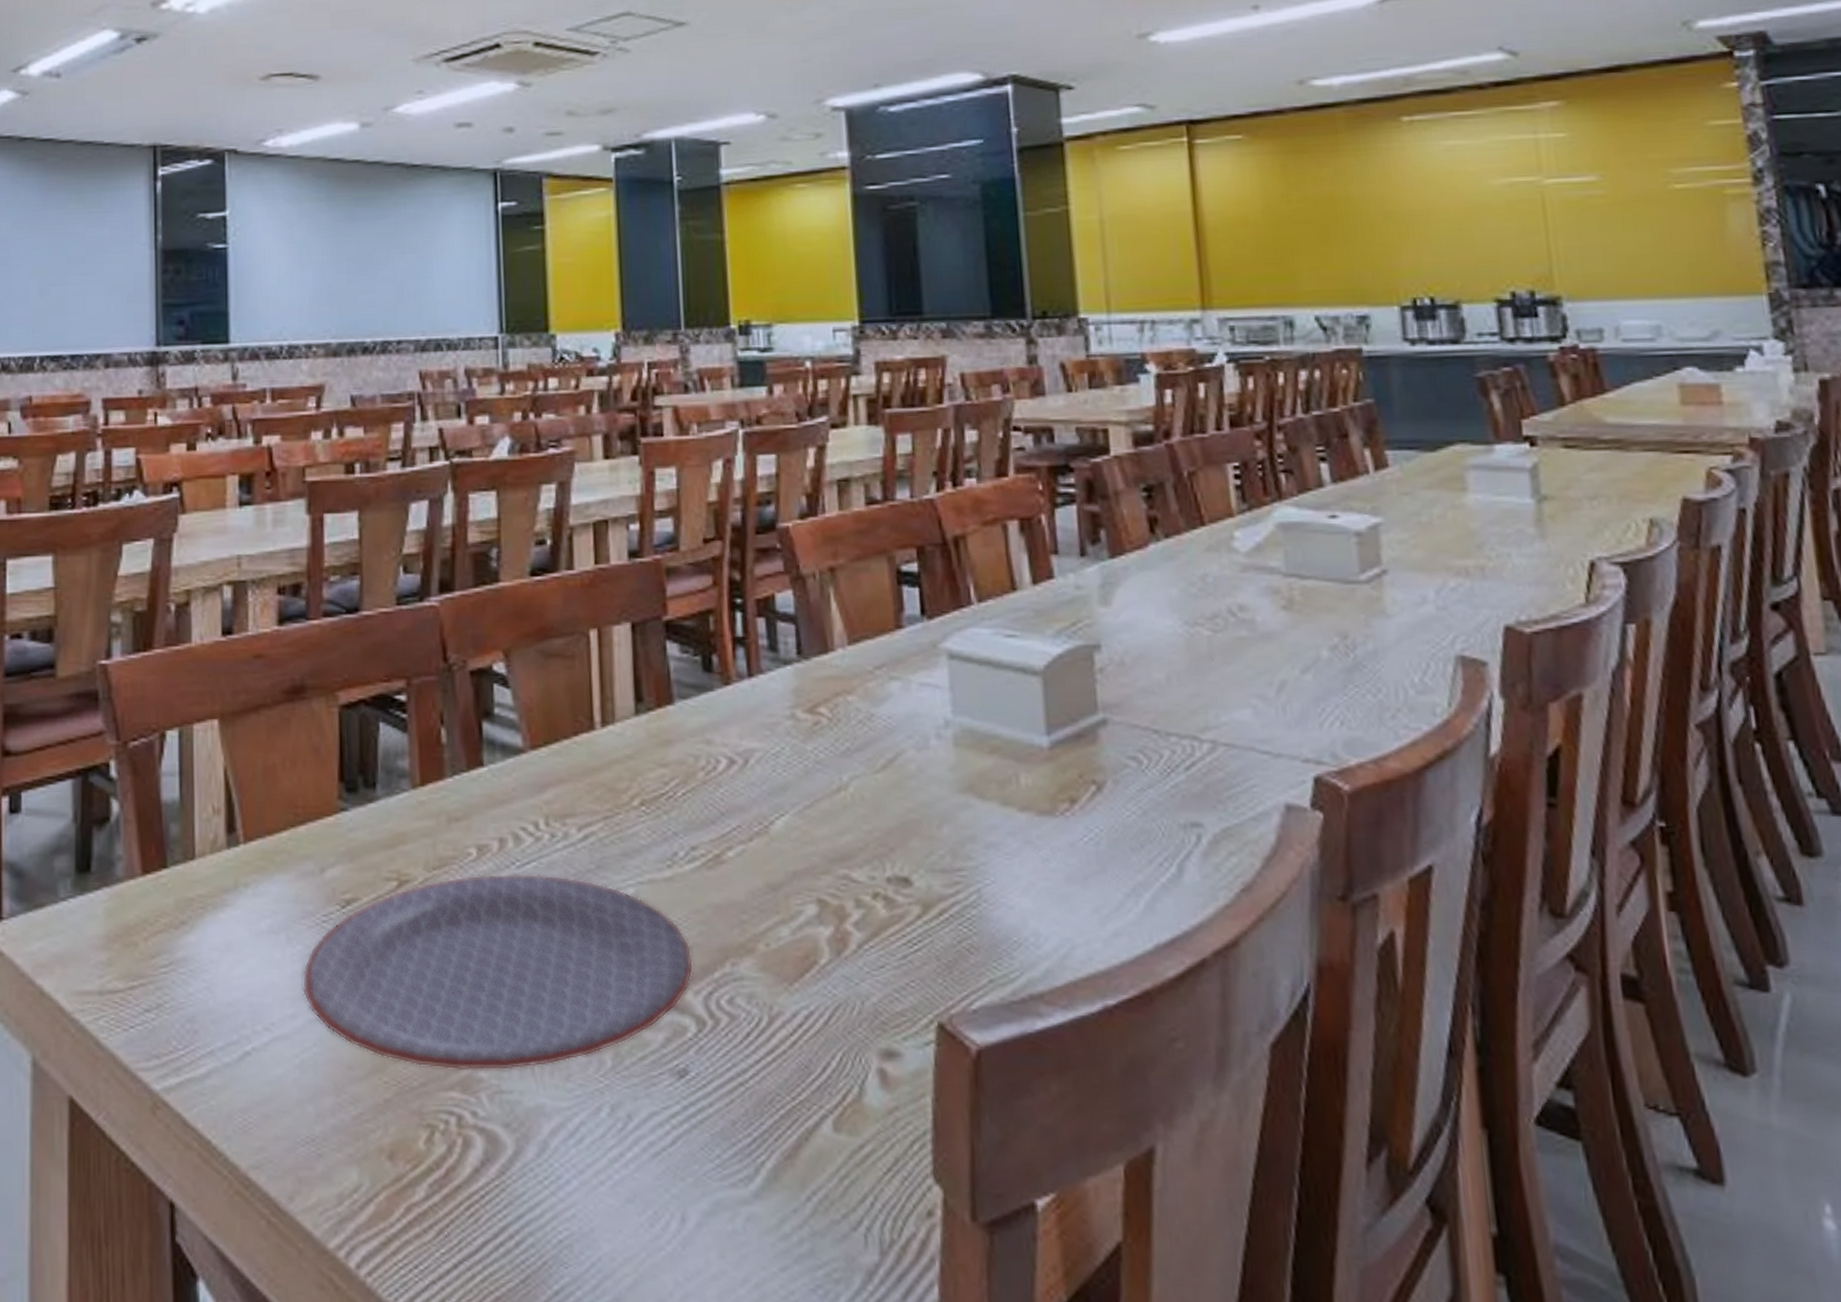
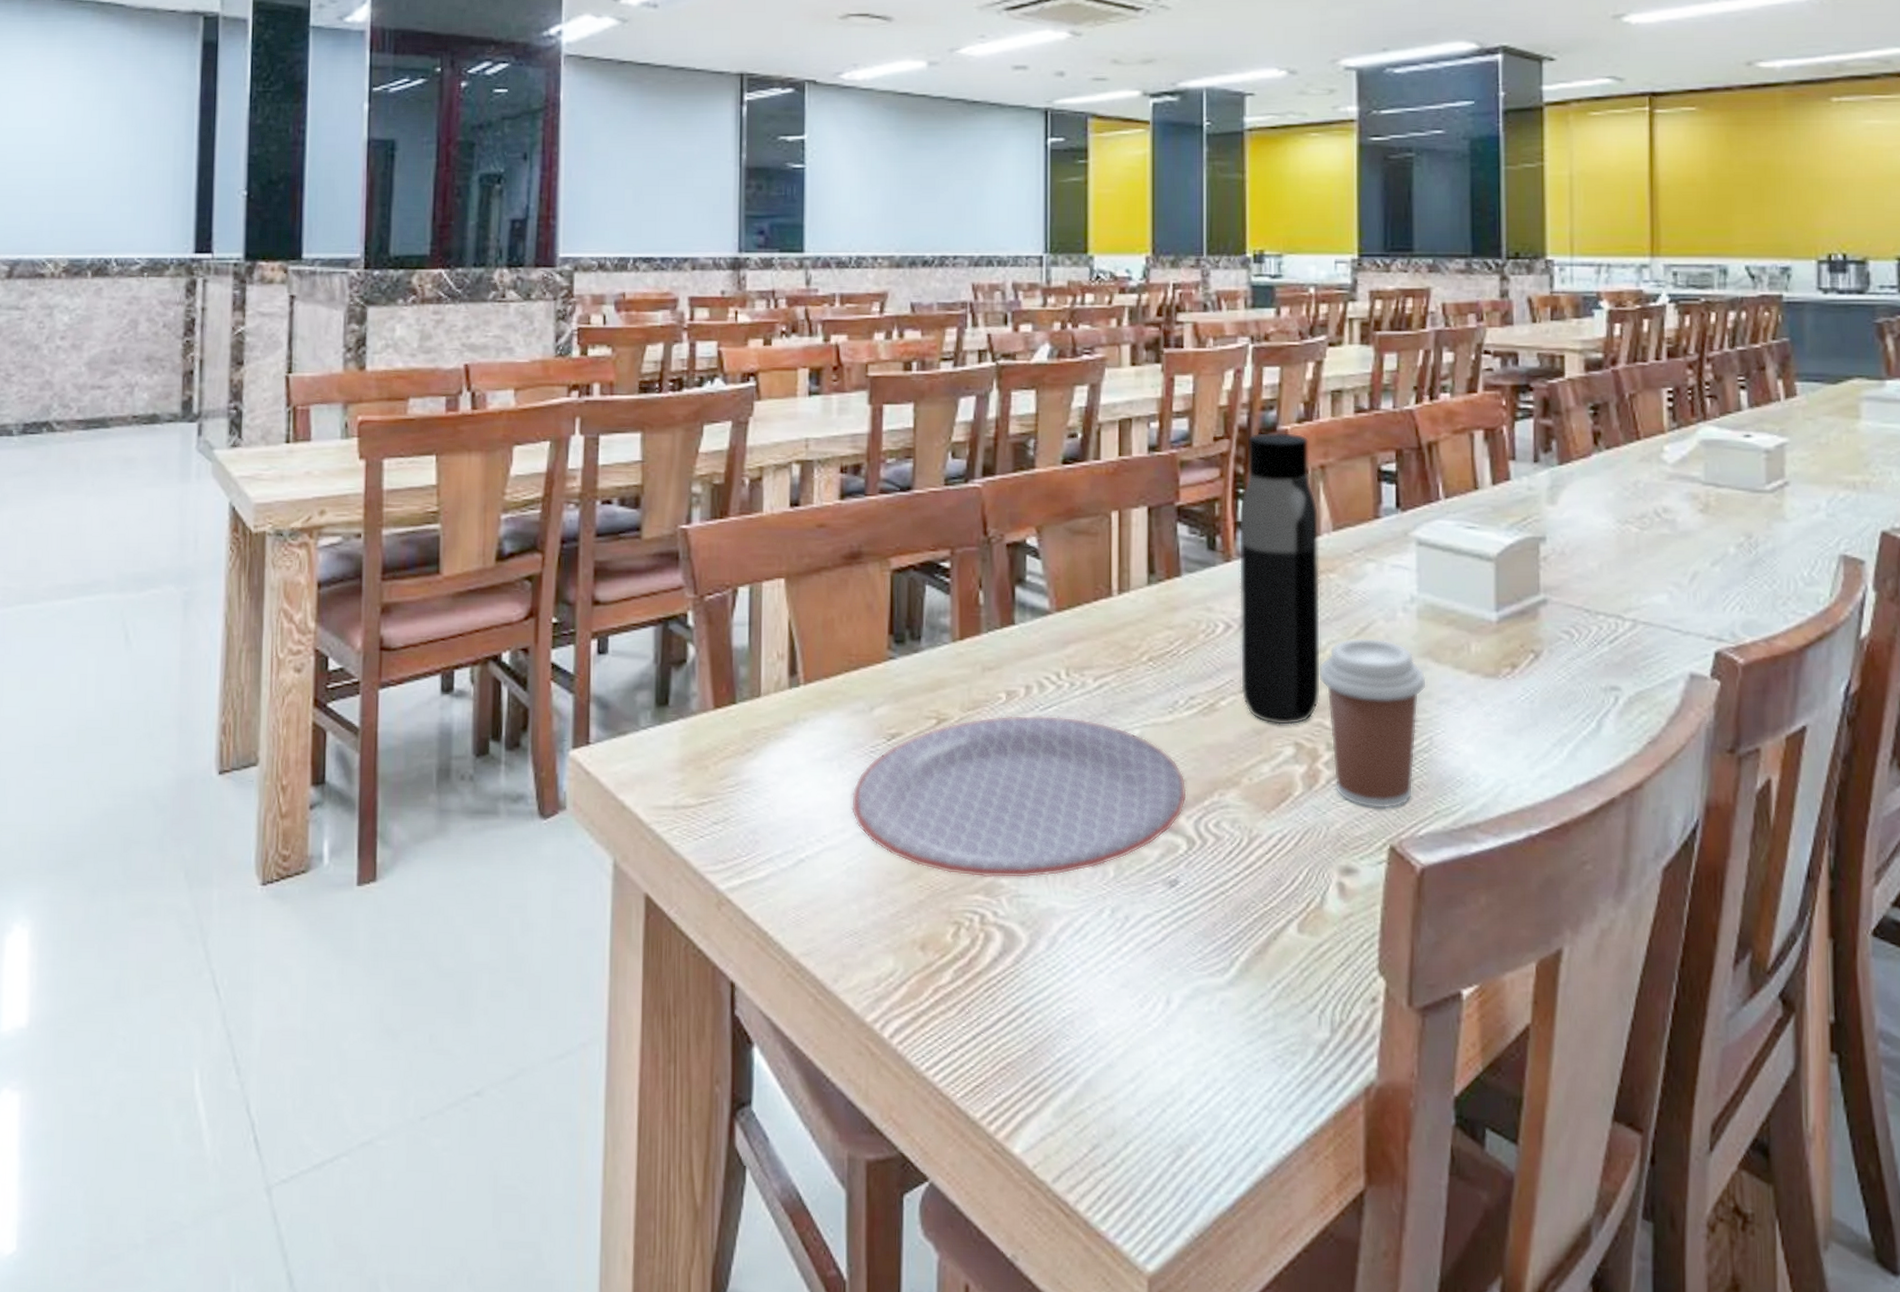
water bottle: none [737,530,845,878] -> present [1238,432,1321,725]
coffee cup: none [842,770,969,979] -> present [1320,637,1426,810]

